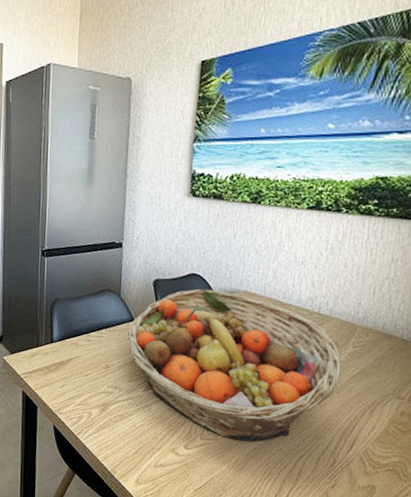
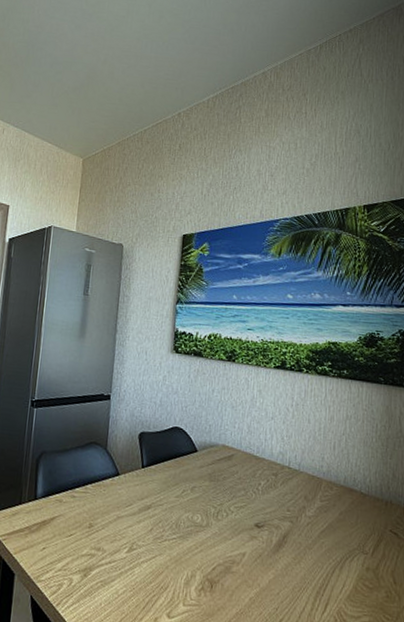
fruit basket: present [127,288,342,442] -> none [112,442,312,607]

